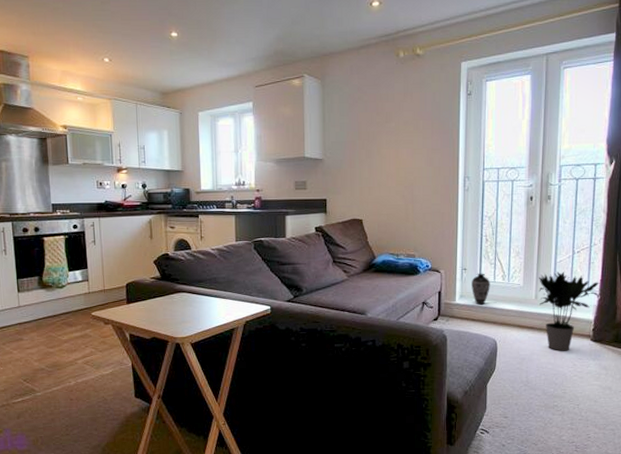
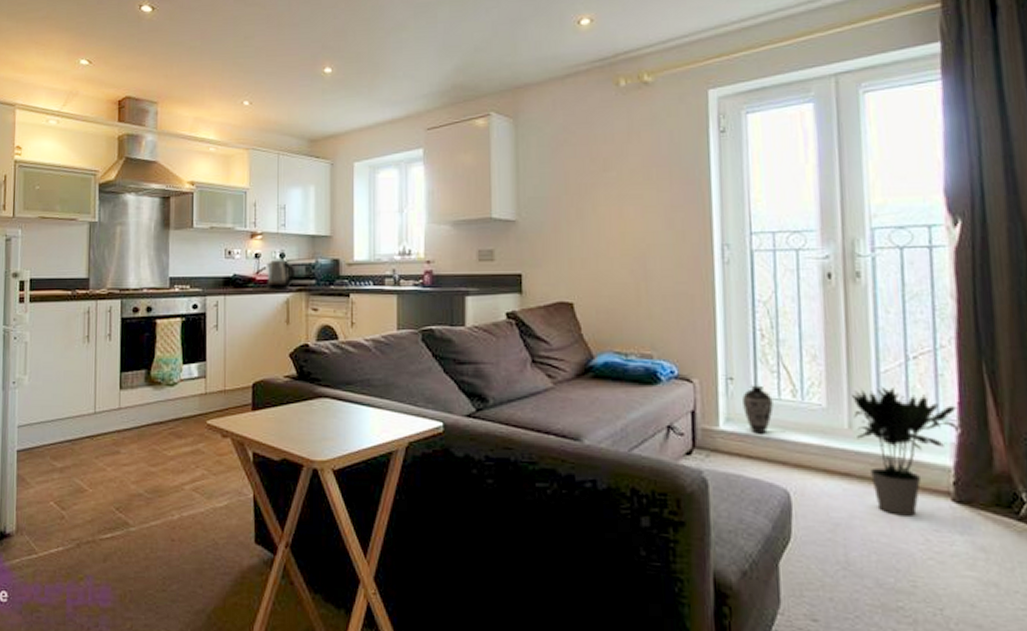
kettle: none [132,188,155,213] -> present [267,259,296,290]

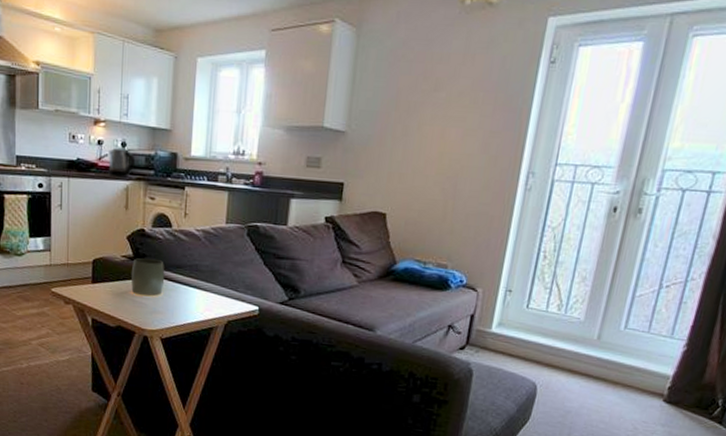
mug: none [295,376,334,421] -> present [130,257,165,297]
decorative vase: present [742,385,773,434] -> none [514,297,541,338]
potted plant: present [852,386,958,516] -> none [602,307,690,410]

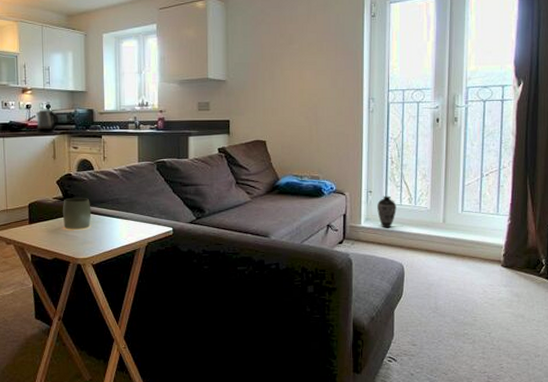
decorative vase: none [514,297,541,338] -> present [377,195,397,228]

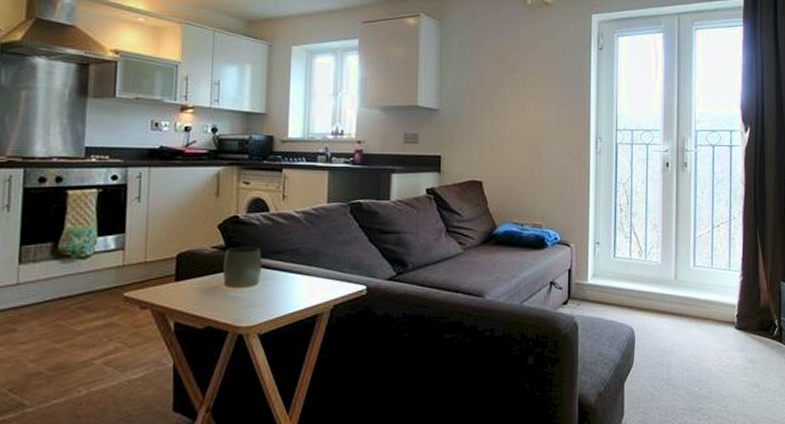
kettle: present [36,109,59,133] -> none [196,133,228,163]
decorative vase: present [377,195,397,228] -> none [605,248,626,286]

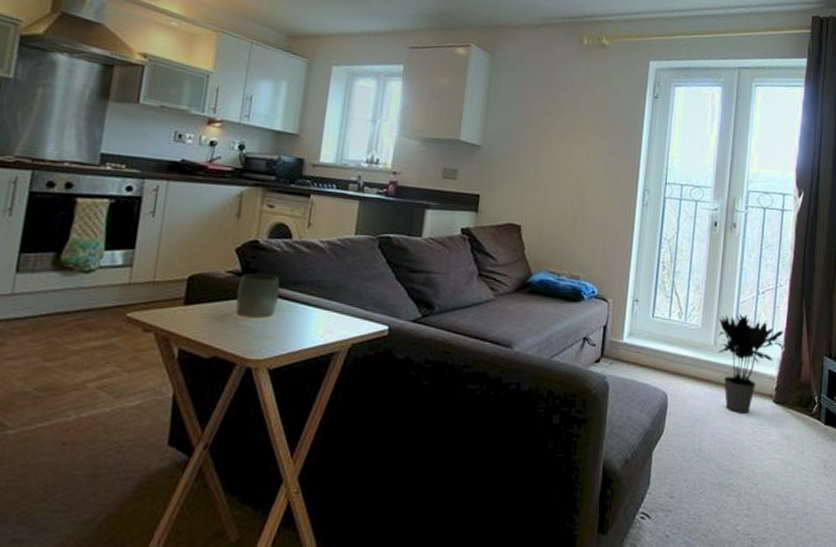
potted plant: none [678,247,742,342] -> present [718,313,785,414]

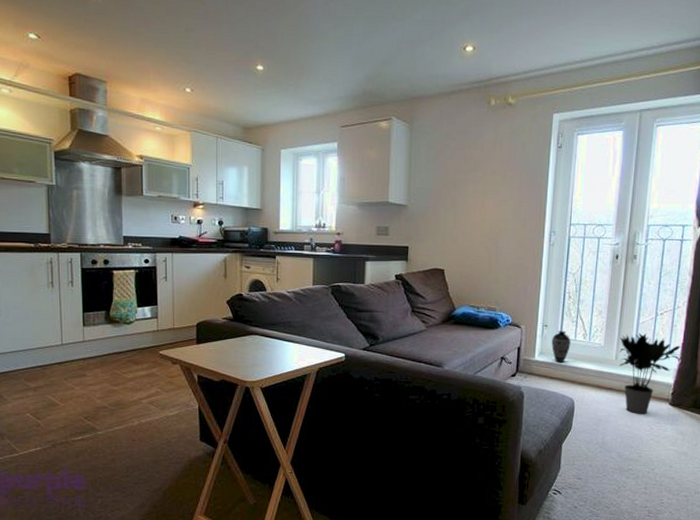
mug: present [235,273,280,319] -> none [231,318,262,352]
decorative vase: none [642,307,665,347] -> present [551,330,571,363]

